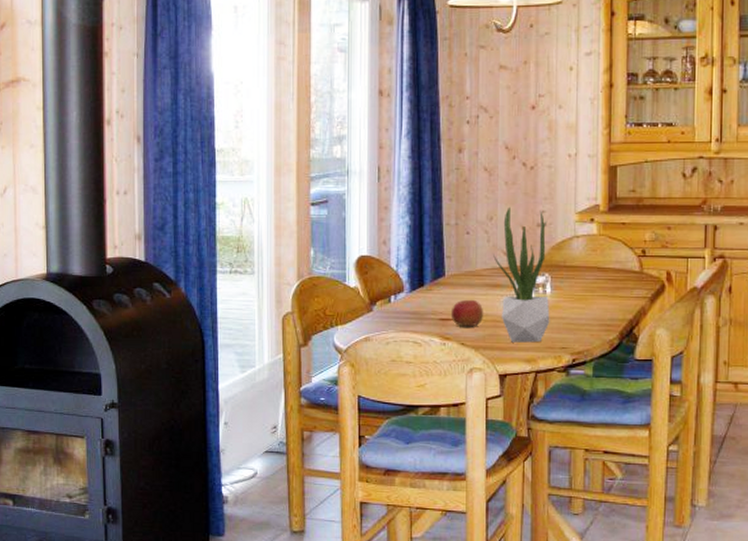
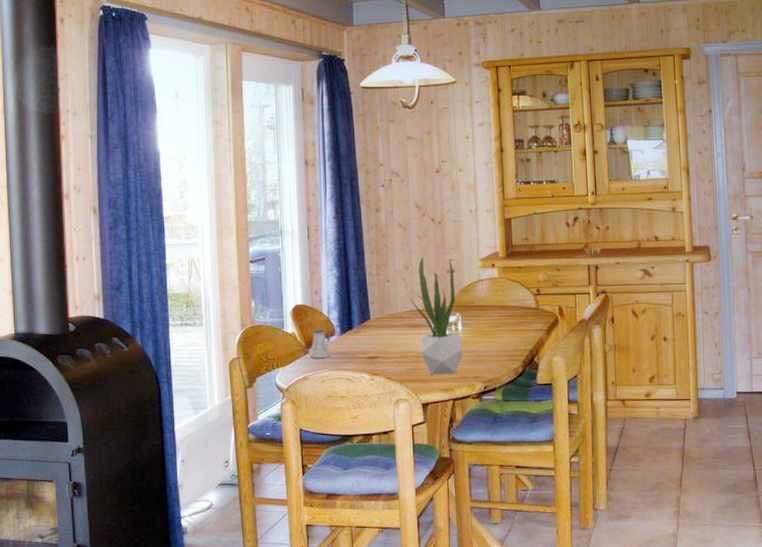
saltshaker: none [374,285,397,317] -> present [310,330,330,358]
apple: present [450,299,484,327] -> none [377,338,406,364]

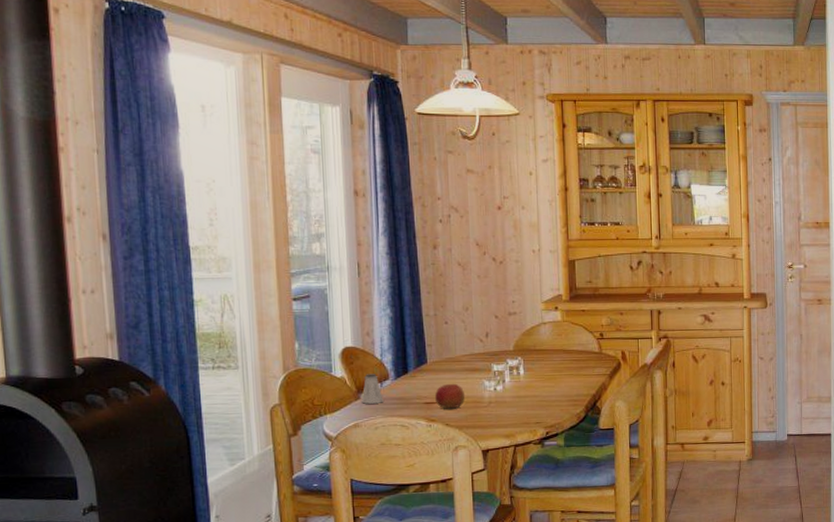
apple: none [377,338,406,364] -> present [434,383,465,409]
potted plant: present [411,256,463,375] -> none [471,297,525,421]

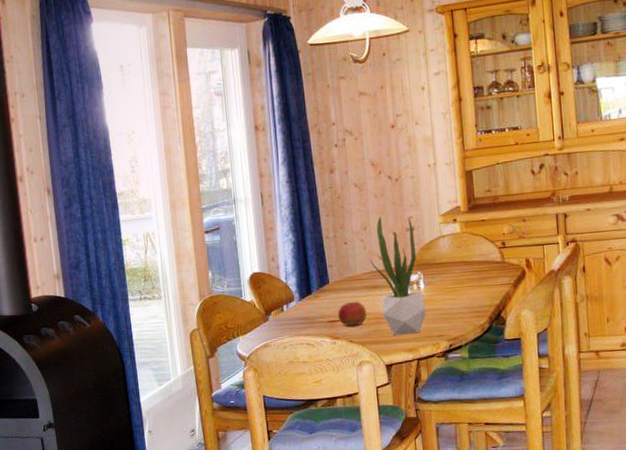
saltshaker: present [361,374,384,404] -> none [270,296,290,325]
potted plant: none [471,297,525,421] -> present [370,216,426,336]

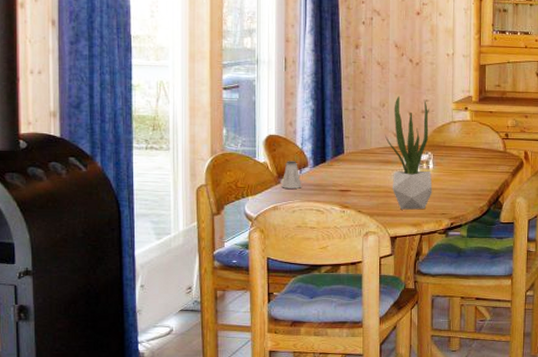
saltshaker: none [270,296,290,325] -> present [281,161,302,189]
apple: present [337,301,367,327] -> none [349,173,378,197]

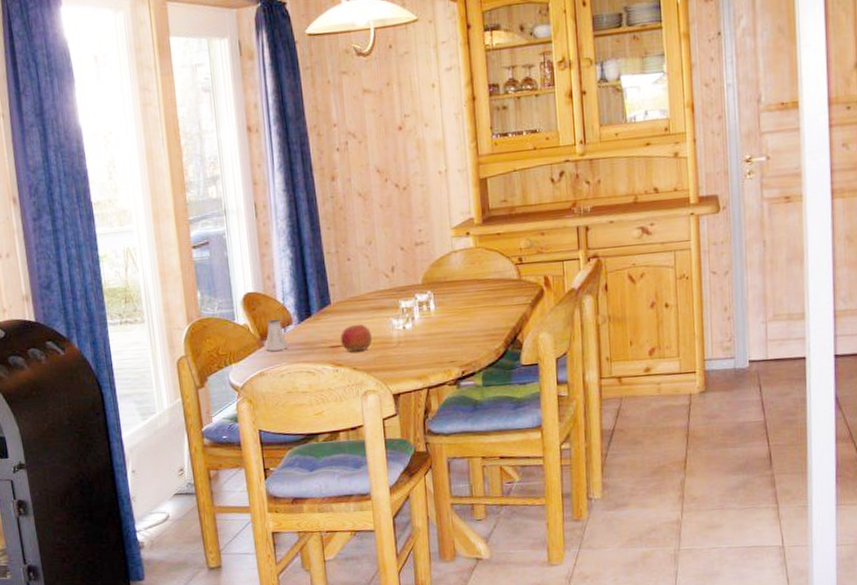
apple: none [349,173,378,197] -> present [340,324,373,352]
potted plant: present [385,95,433,210] -> none [375,229,437,362]

